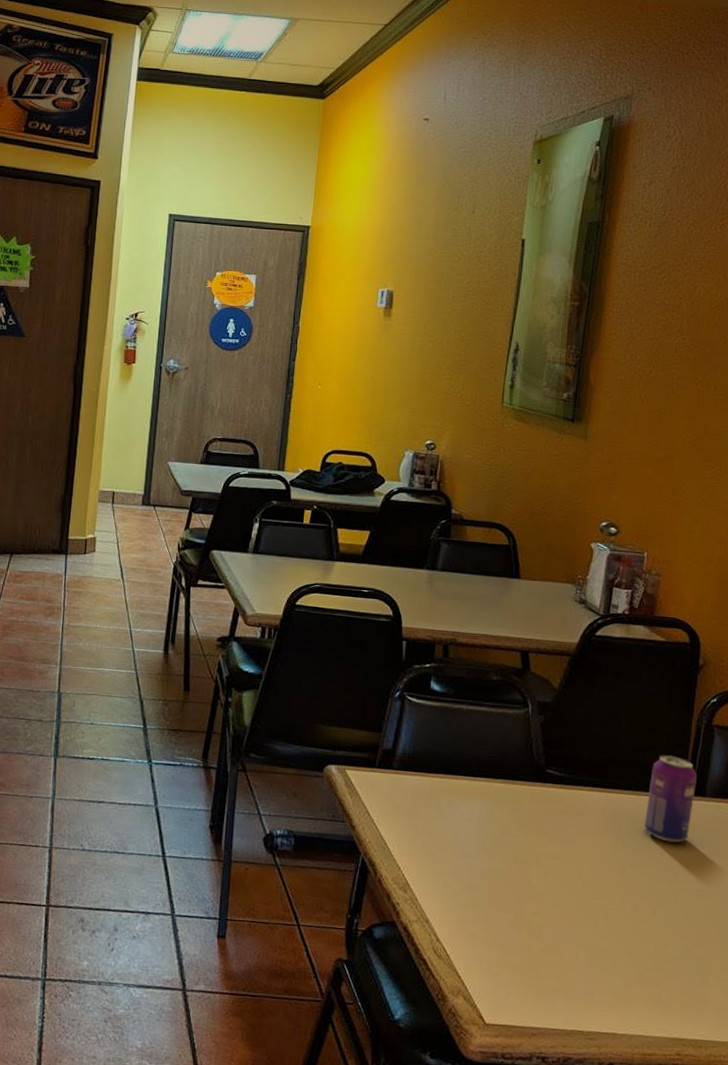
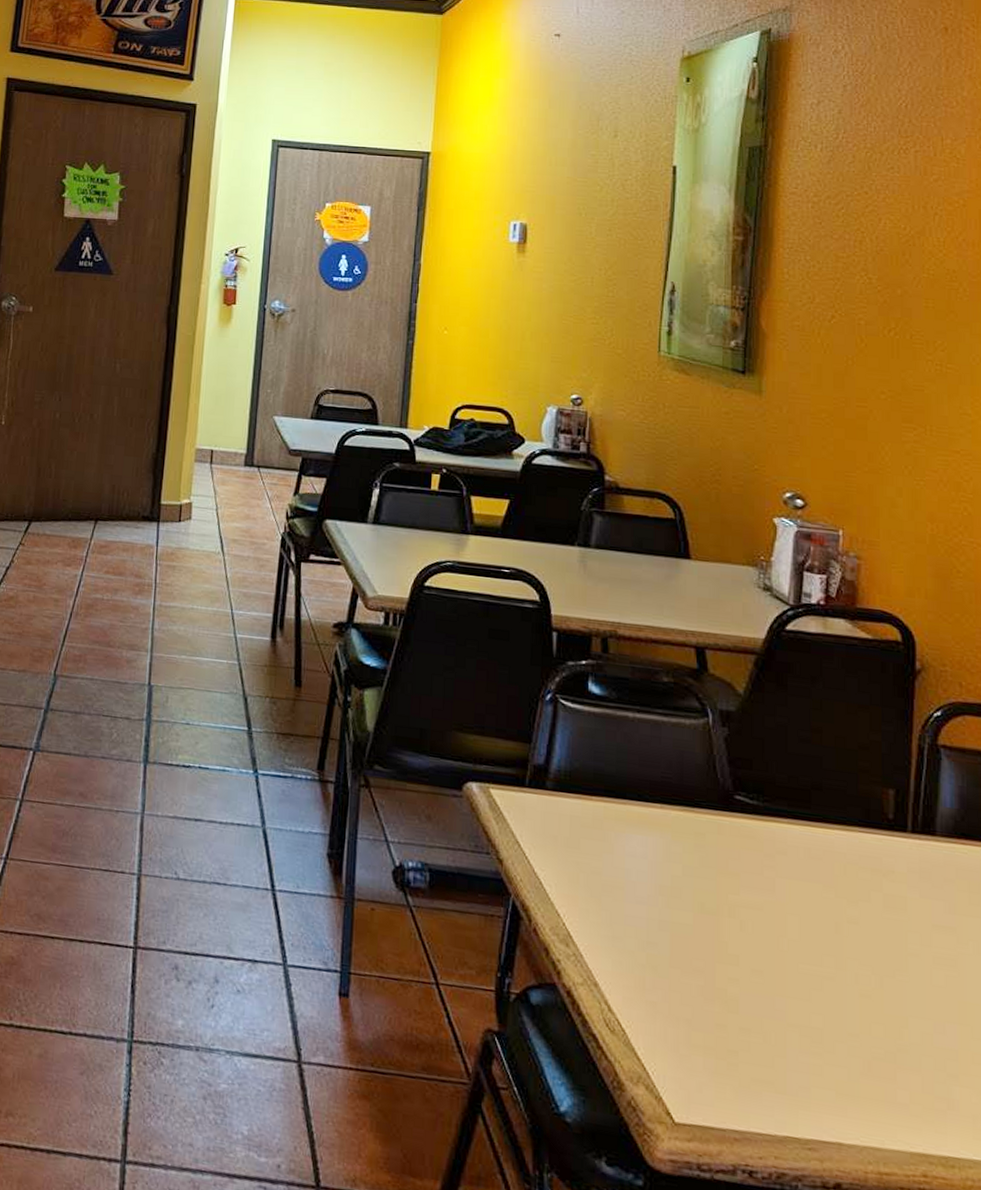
beverage can: present [644,755,698,843] -> none [860,781,924,894]

